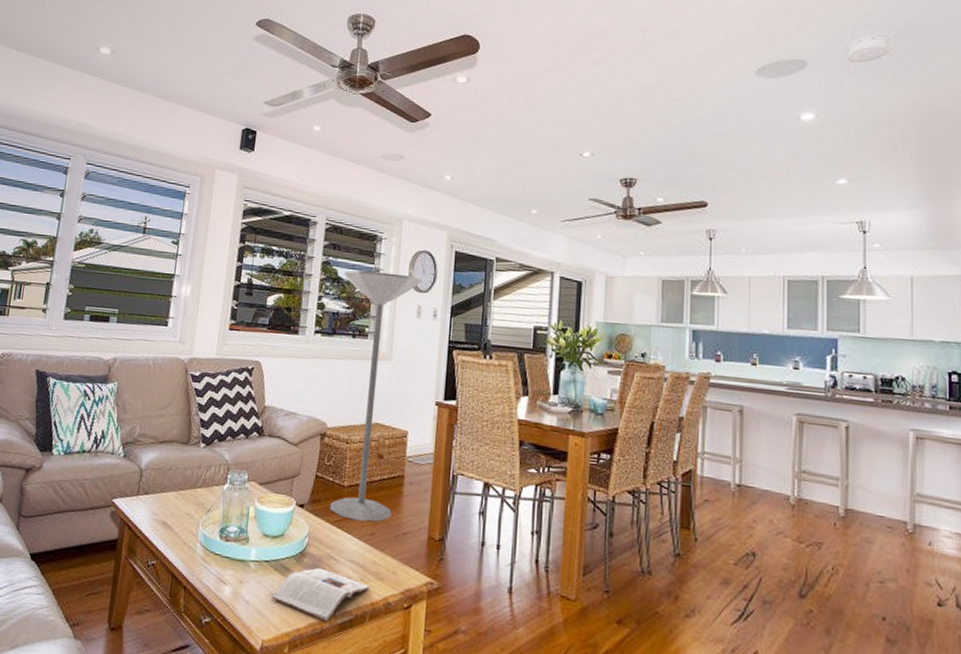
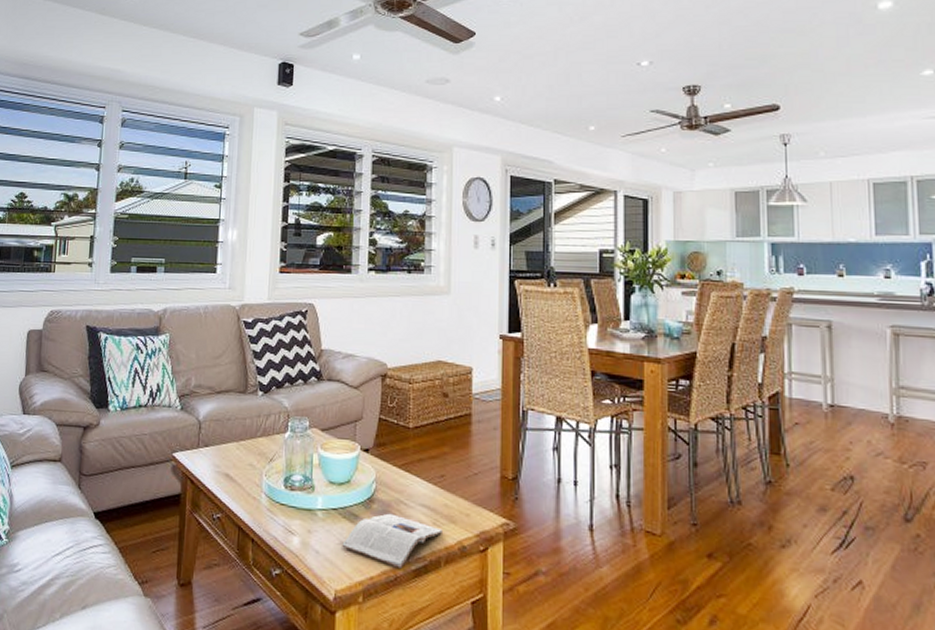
floor lamp: present [329,270,422,522] -> none [394,202,477,464]

